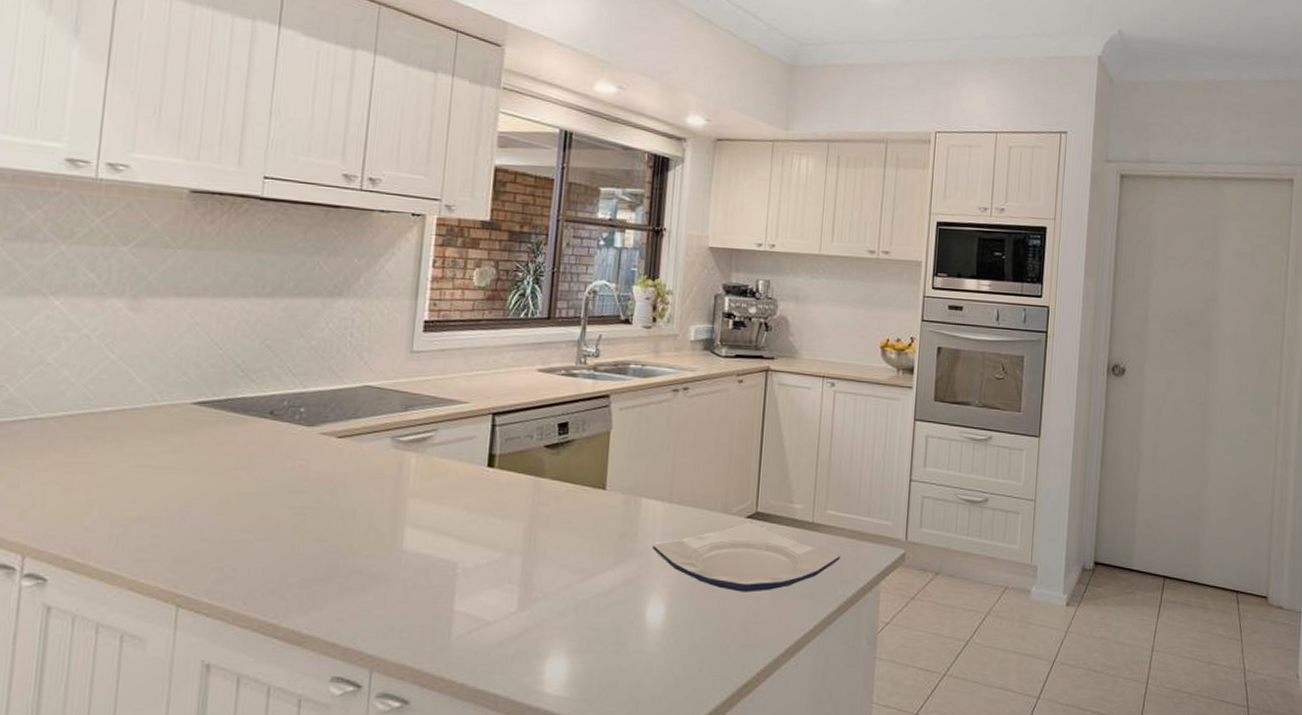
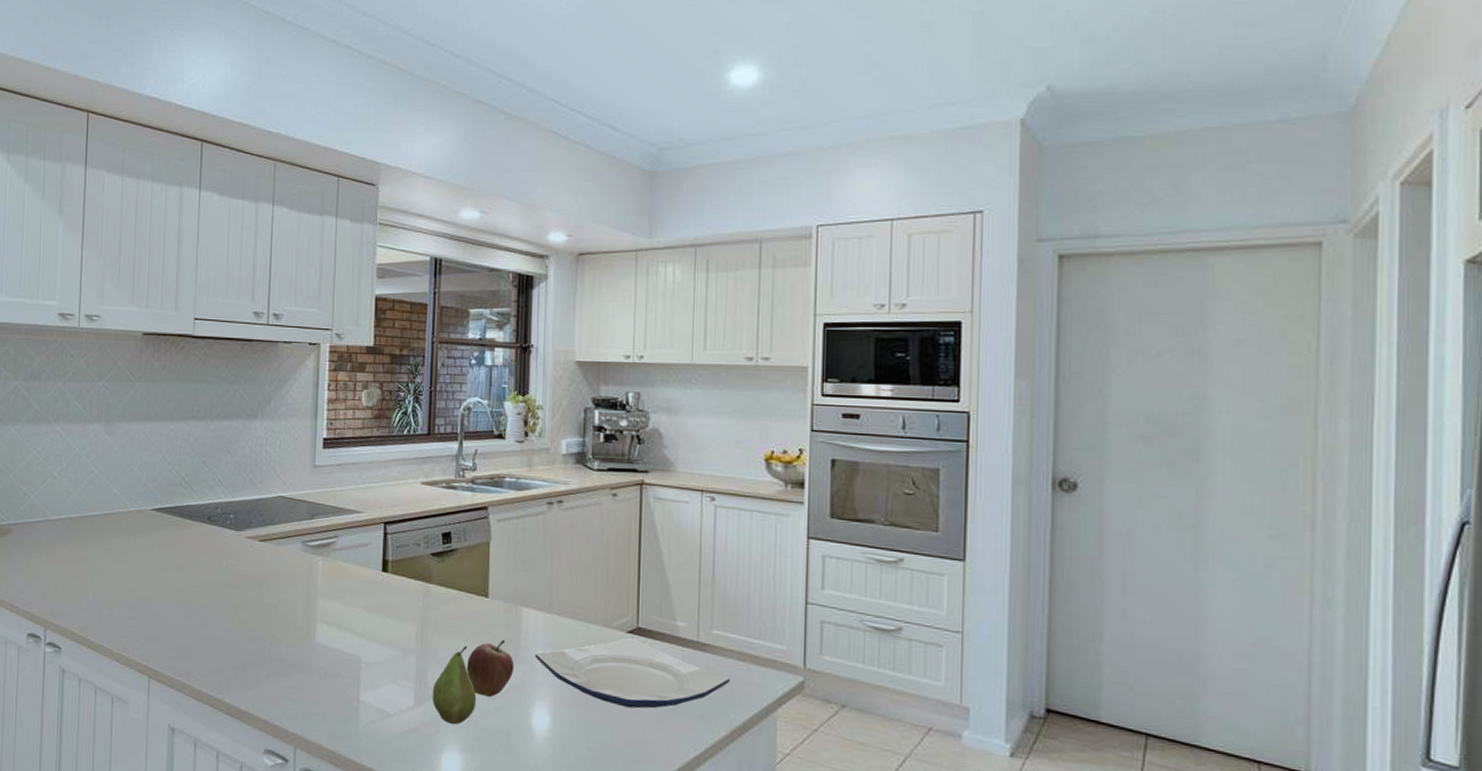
fruit: none [538,541,588,627] -> present [432,645,477,725]
fruit: none [578,533,630,593] -> present [467,639,514,697]

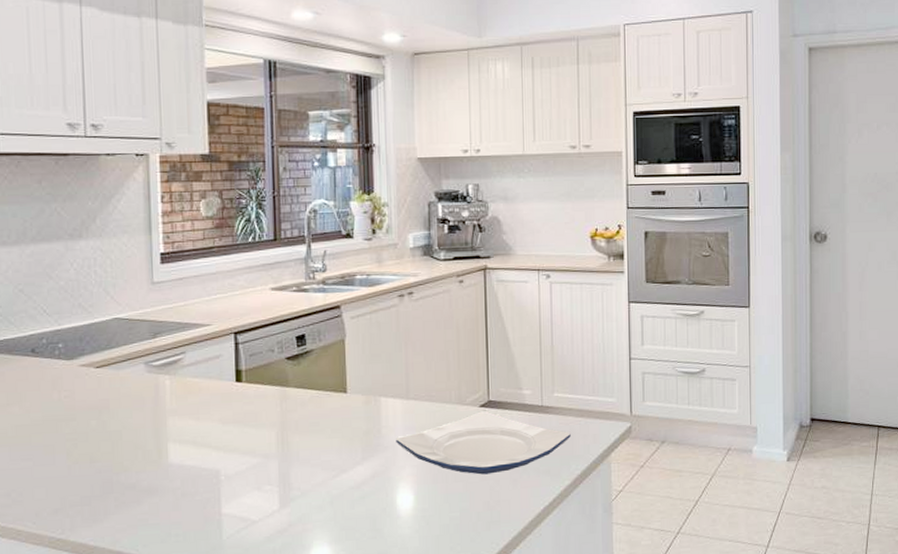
fruit: present [432,645,477,725] -> none [296,442,342,520]
fruit: present [467,639,514,697] -> none [330,431,377,487]

